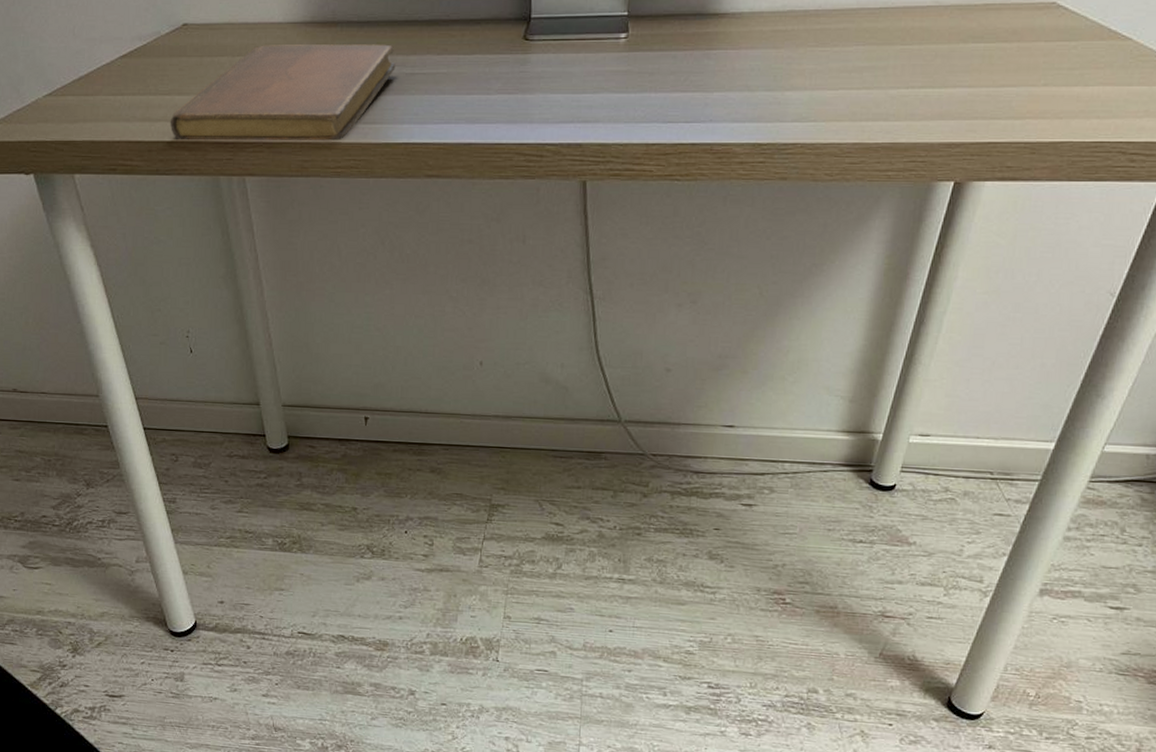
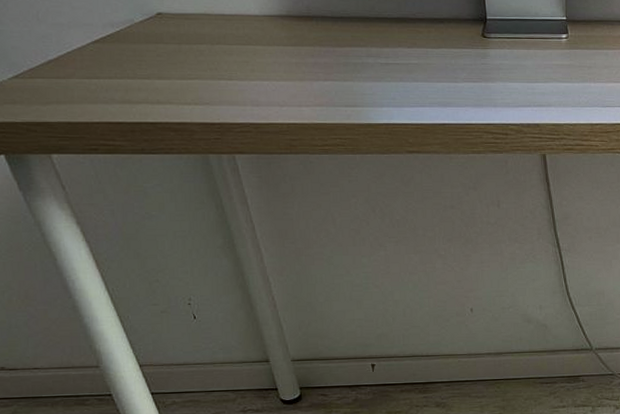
notebook: present [170,44,396,141] -> none [151,35,371,122]

